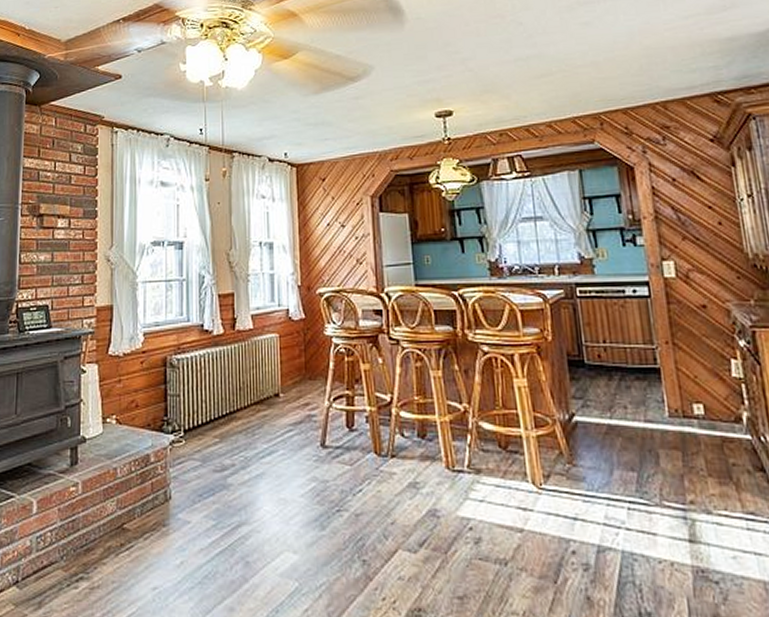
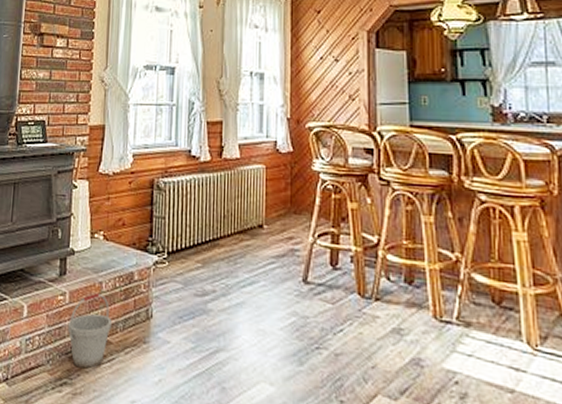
bucket: none [81,479,128,560] -> present [67,292,112,369]

